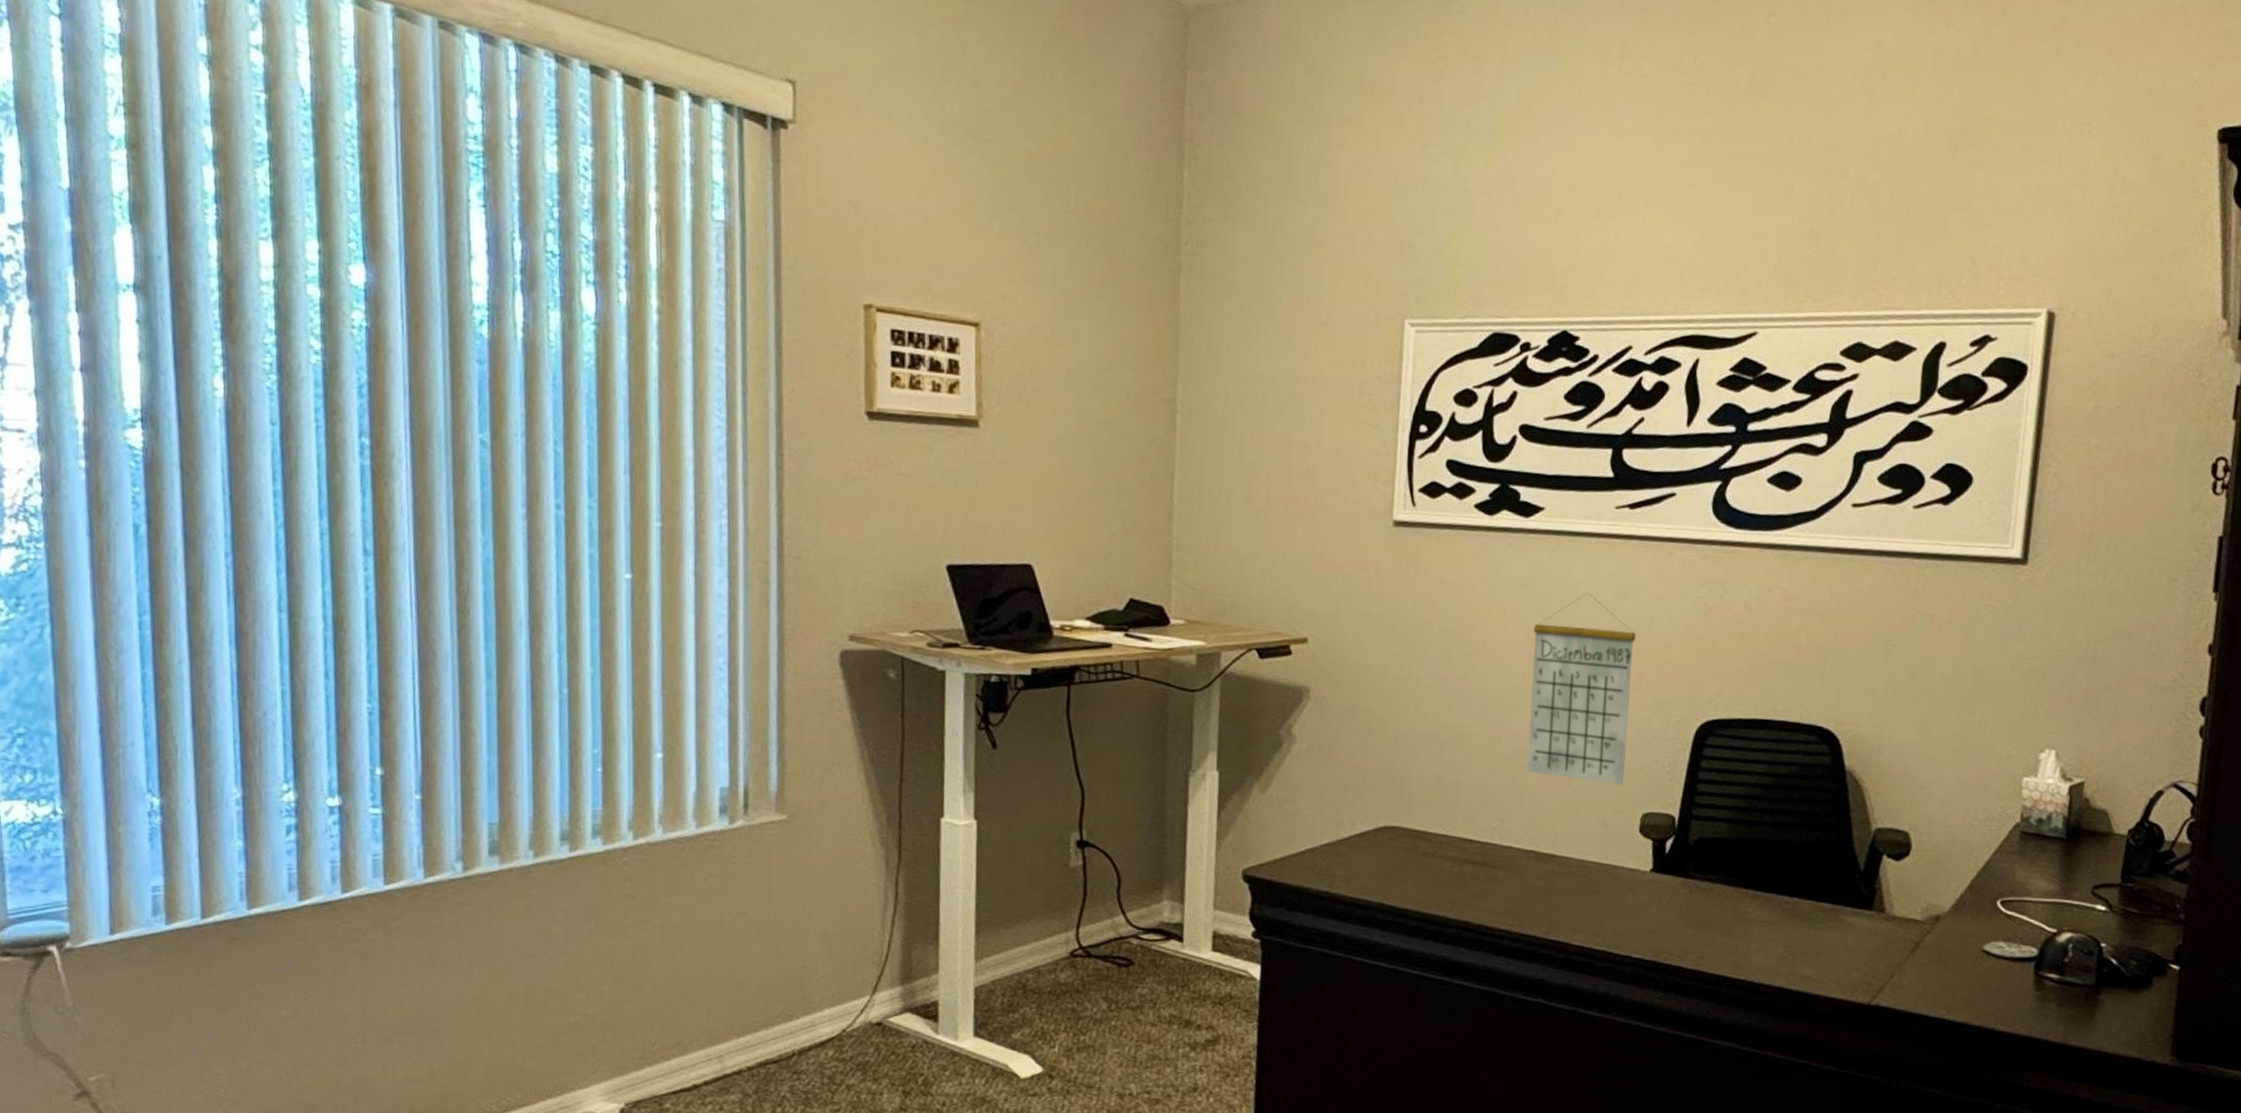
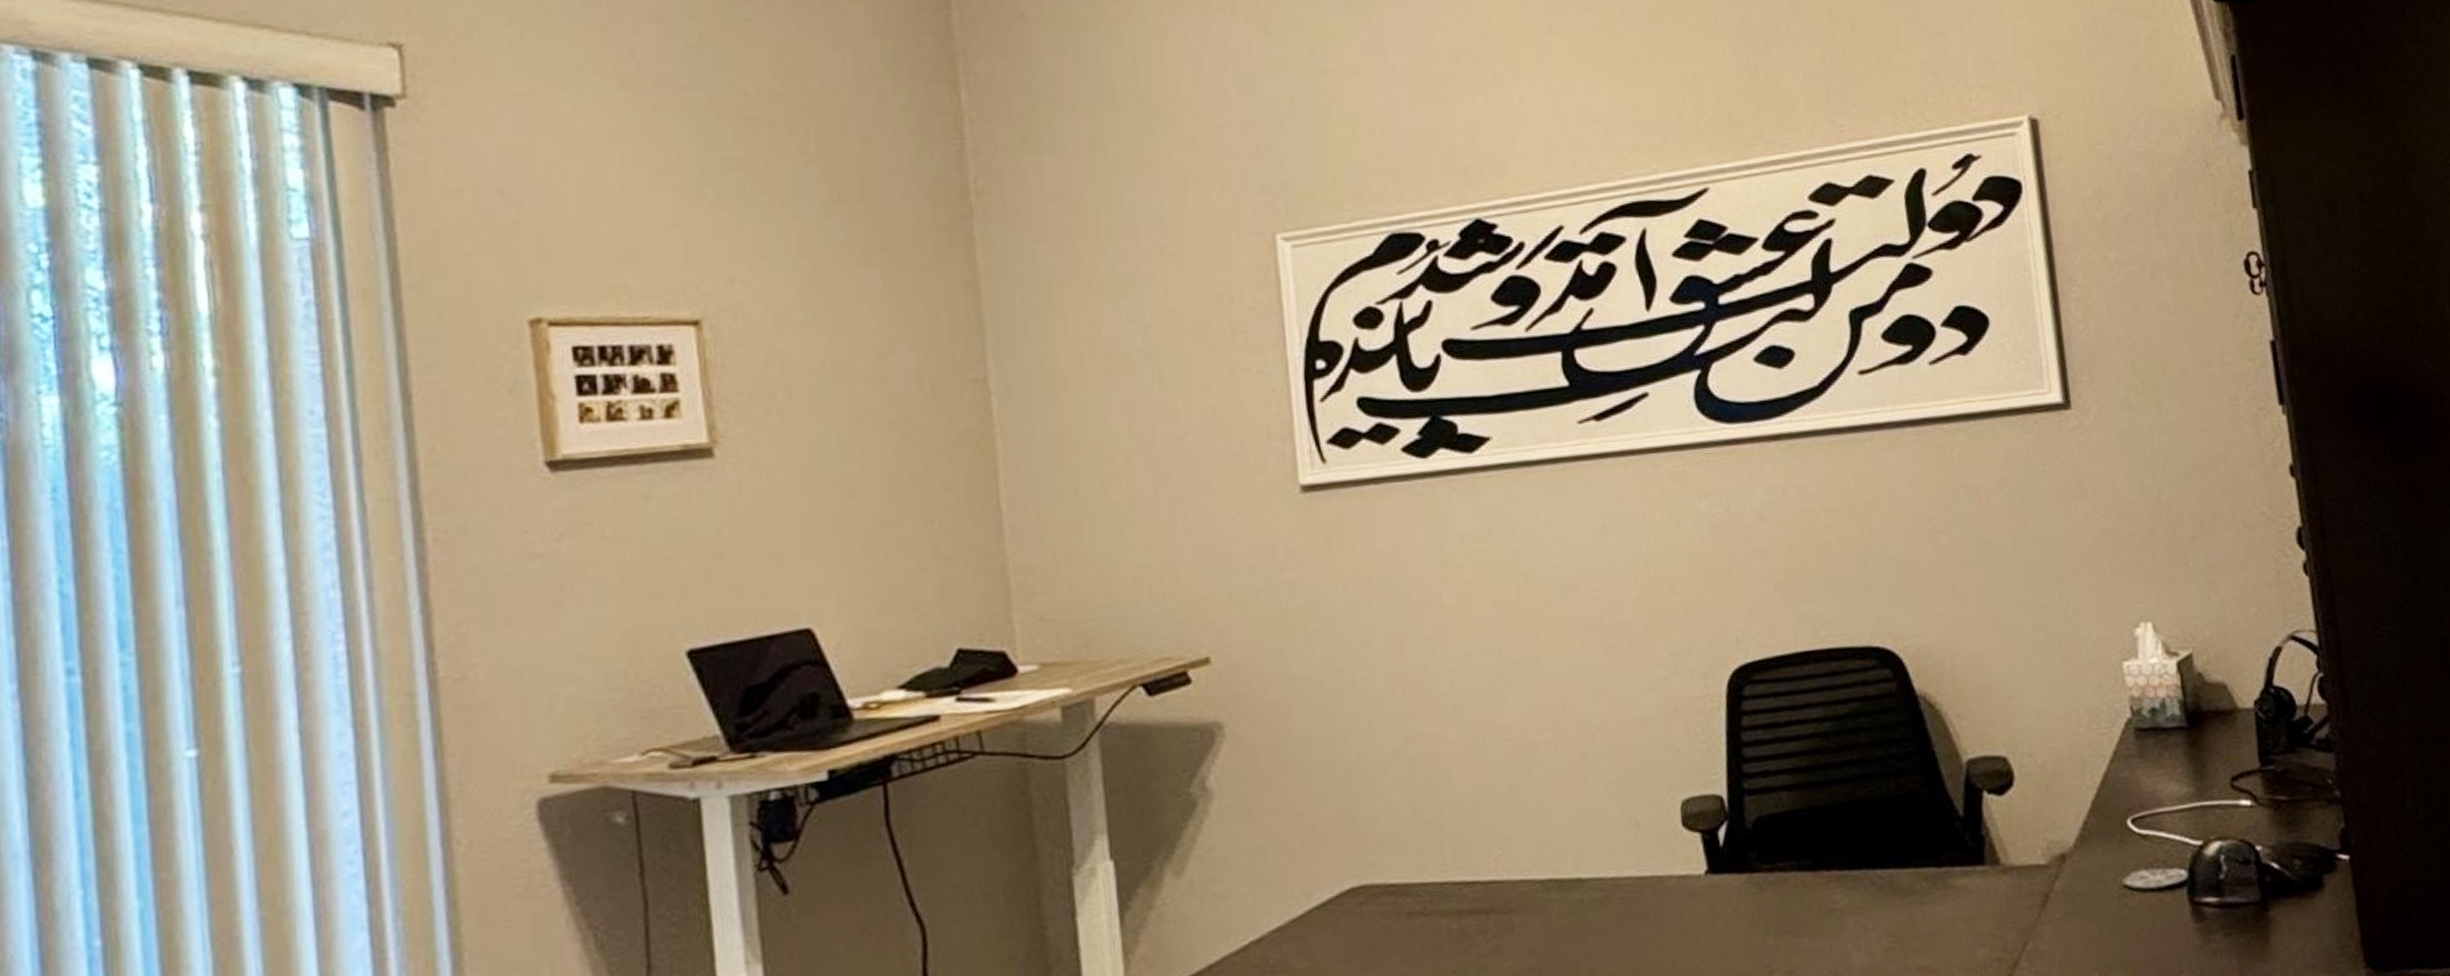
calendar: present [1526,592,1636,785] -> none [1503,533,1650,777]

